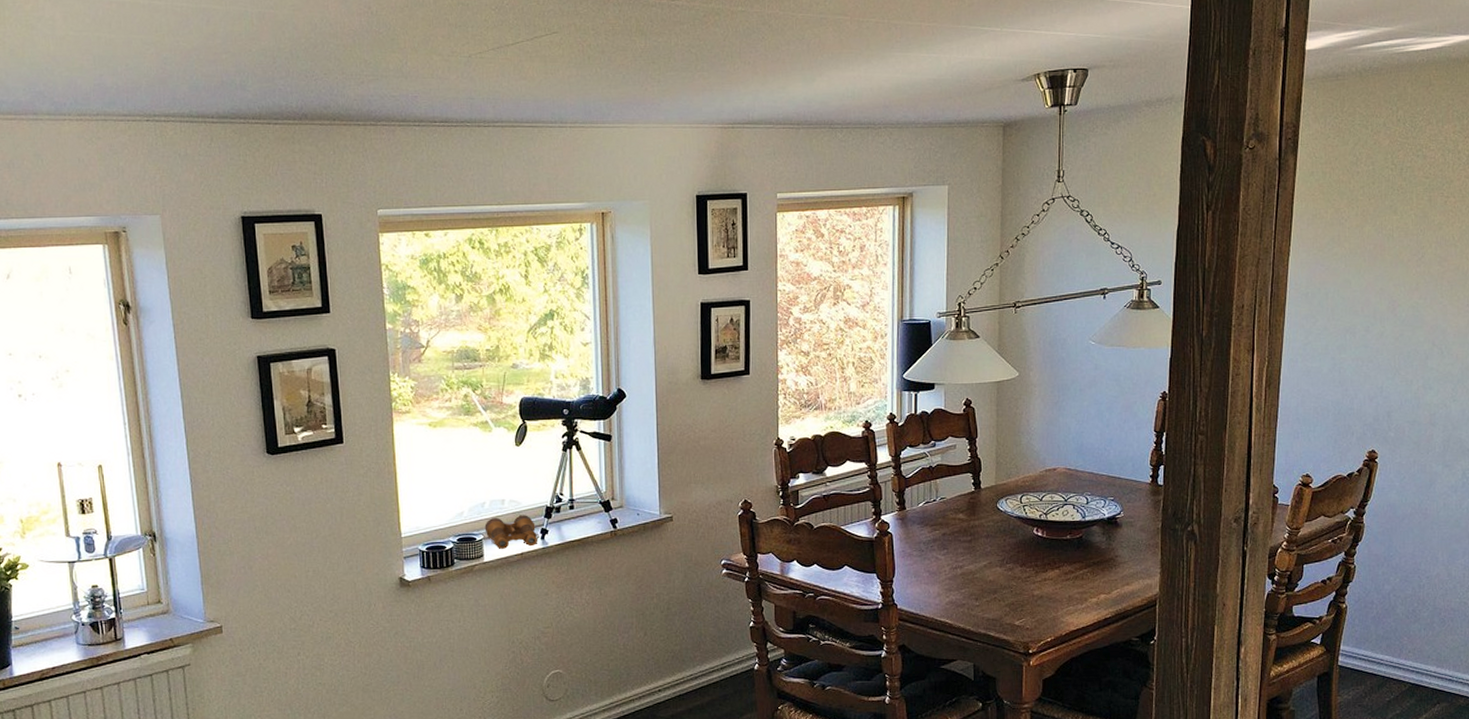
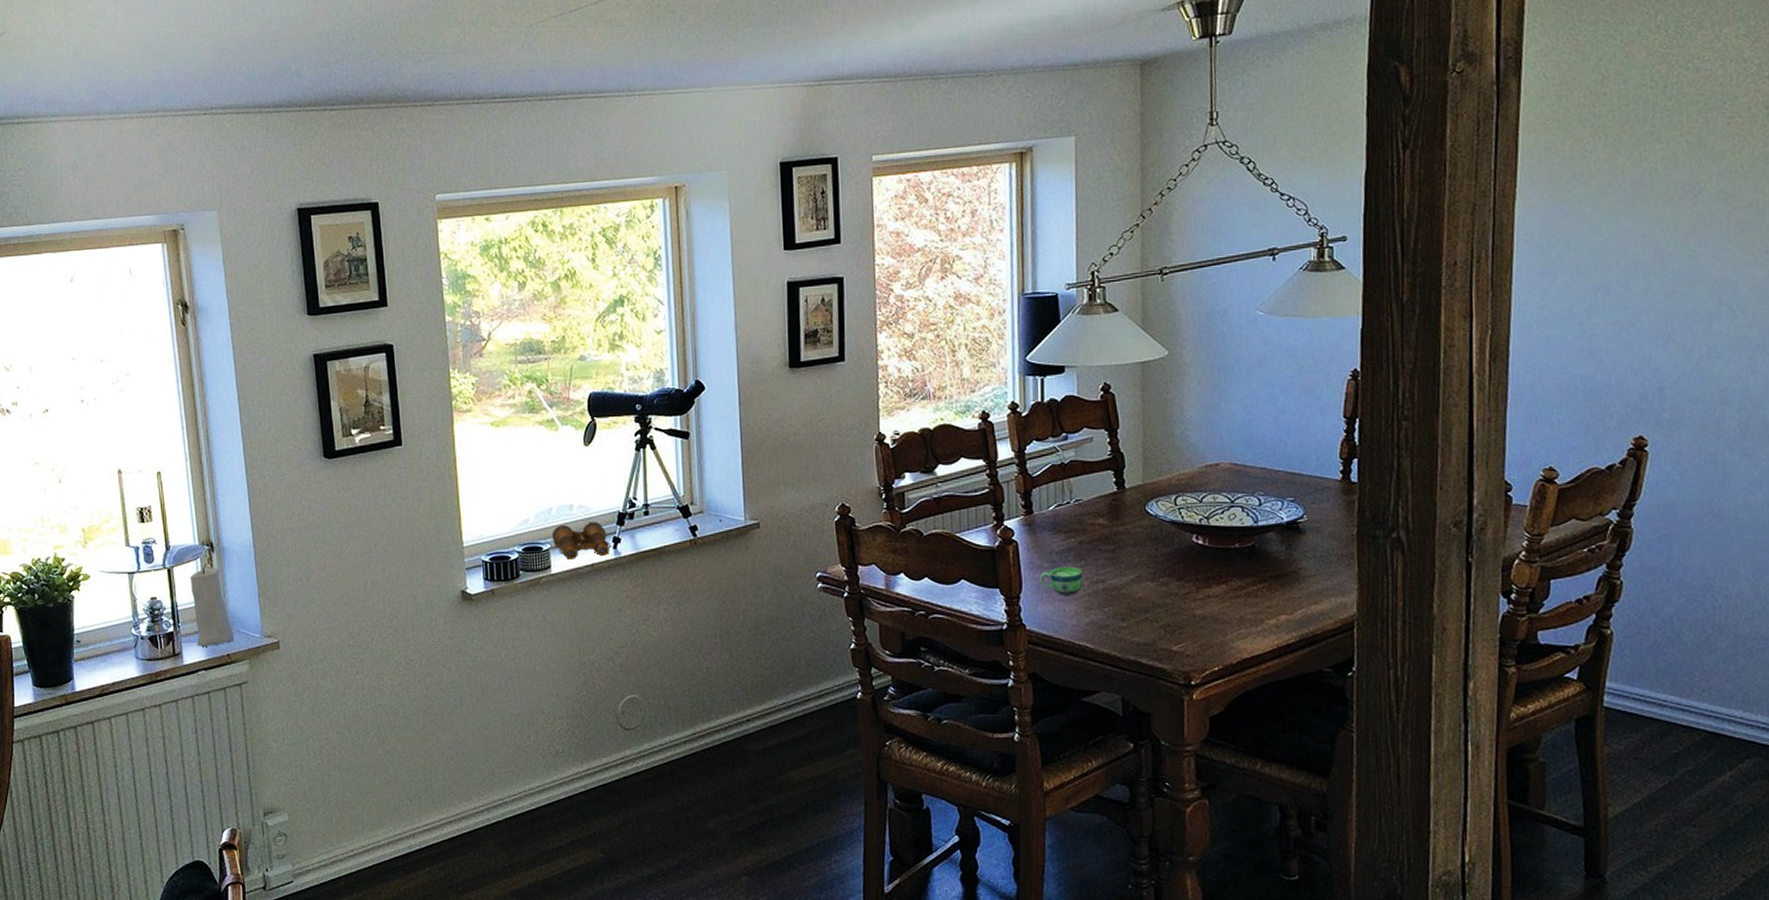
candle: none [132,553,177,631] -> present [190,564,234,646]
cup: none [909,554,946,579] -> present [1039,566,1084,595]

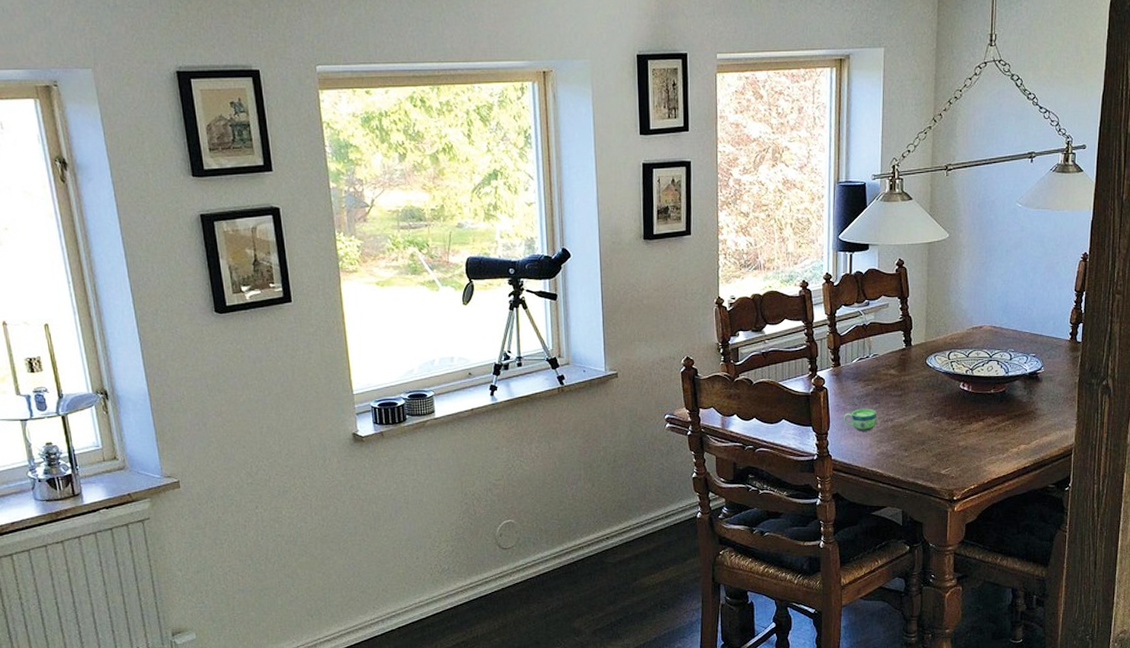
candle: present [190,564,234,646] -> none [85,411,134,487]
binoculars: present [552,522,612,561] -> none [435,372,489,406]

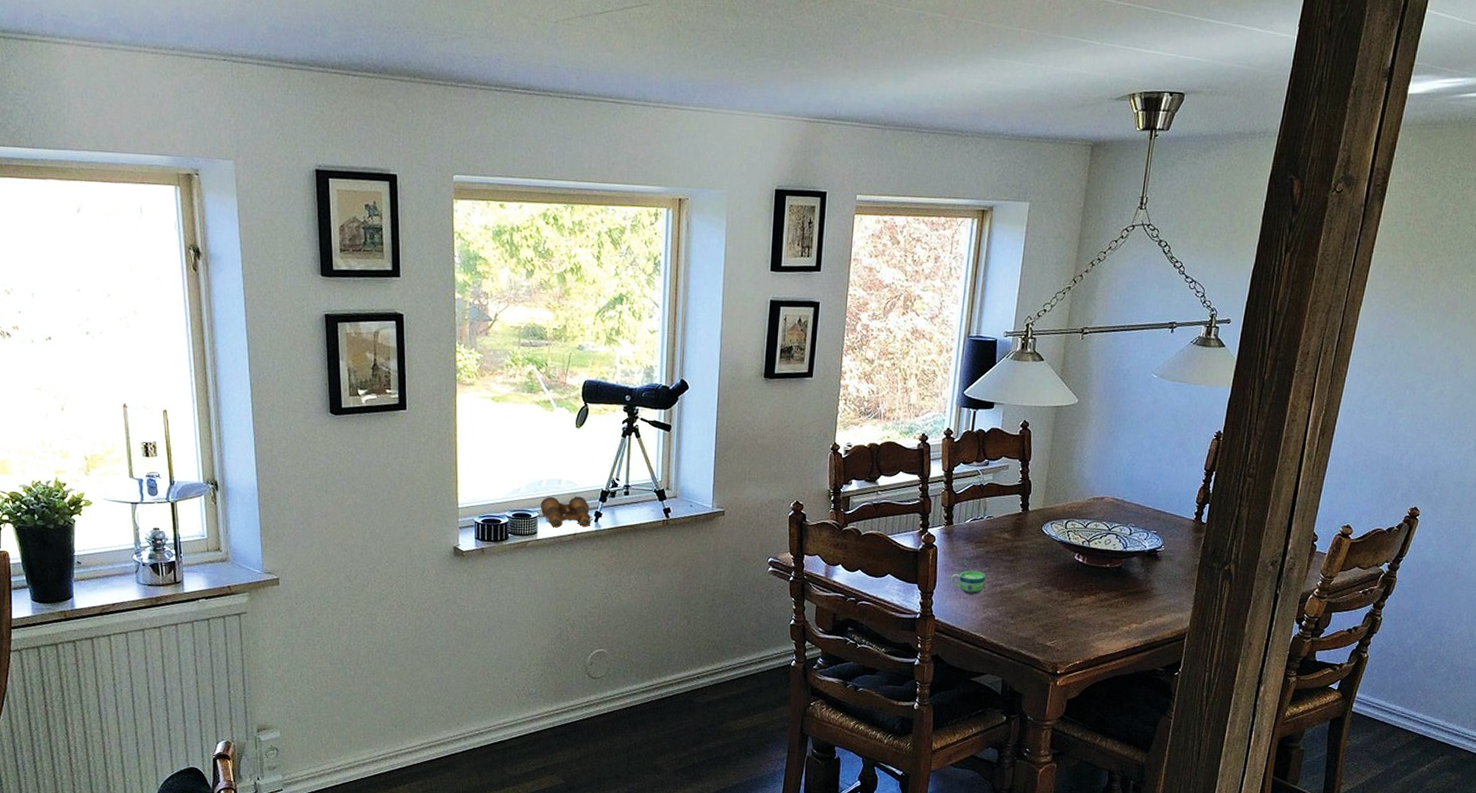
binoculars: none [435,372,489,406] -> present [540,496,593,529]

